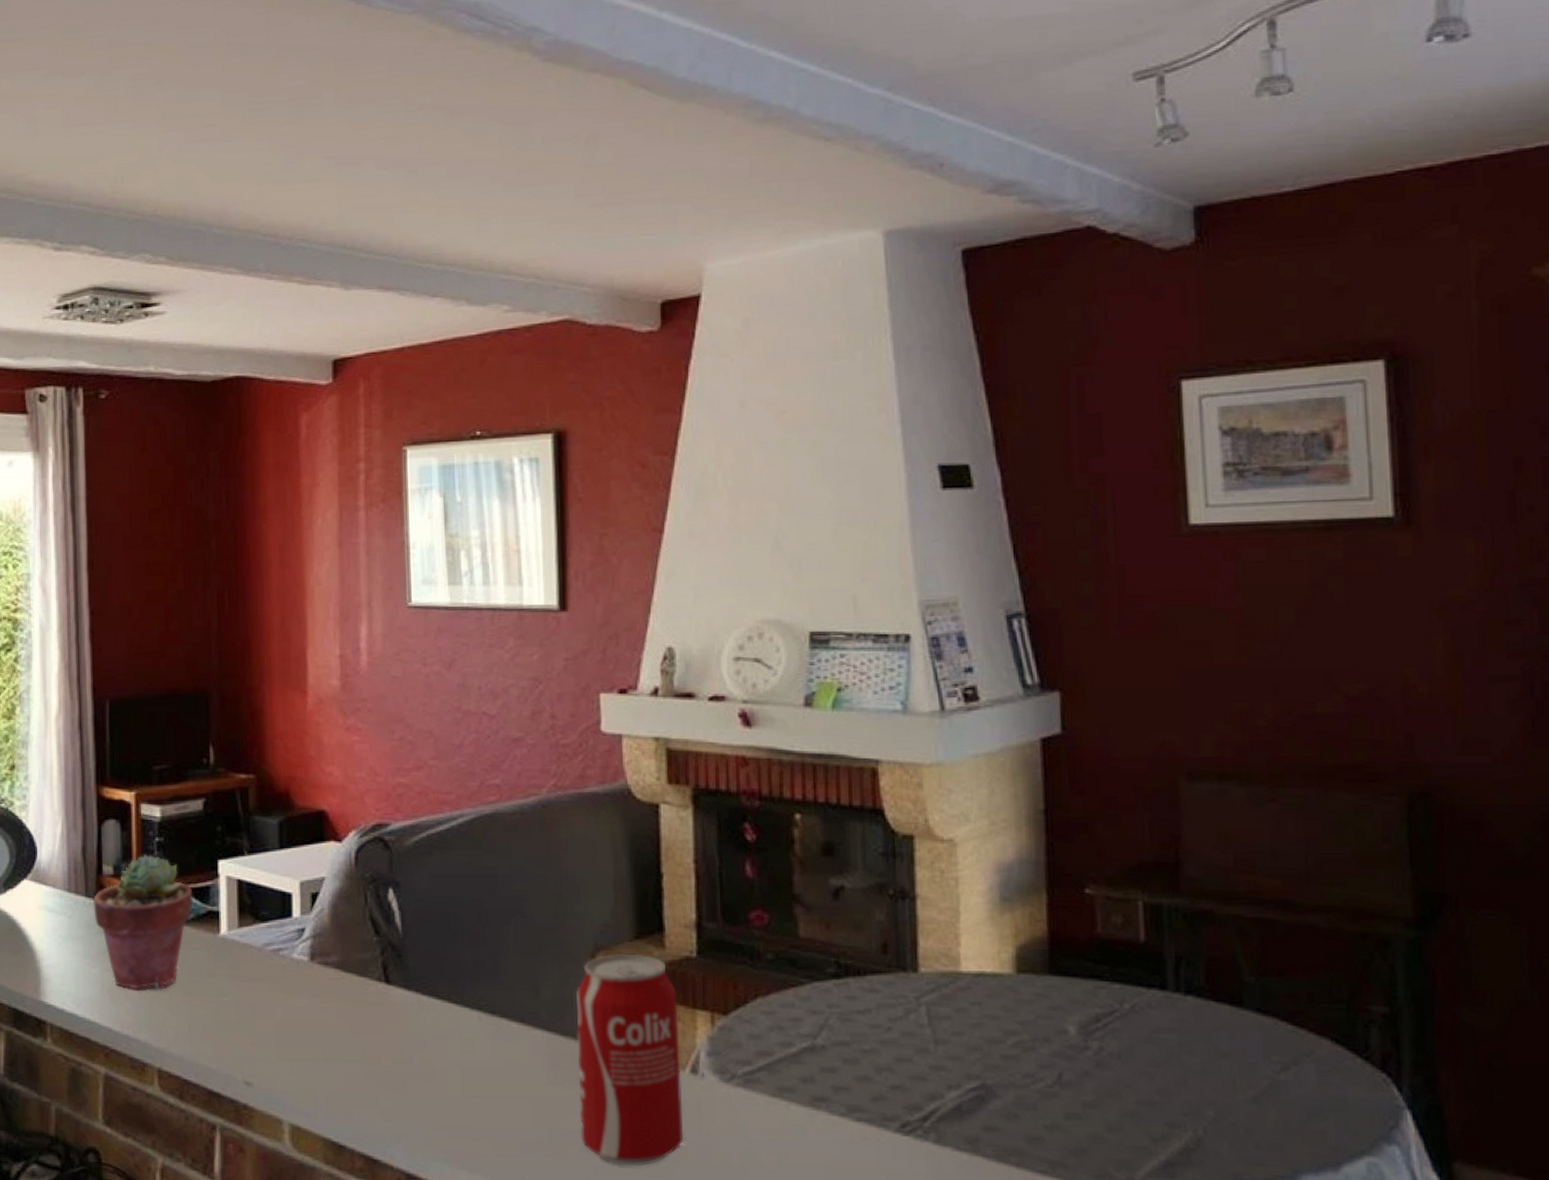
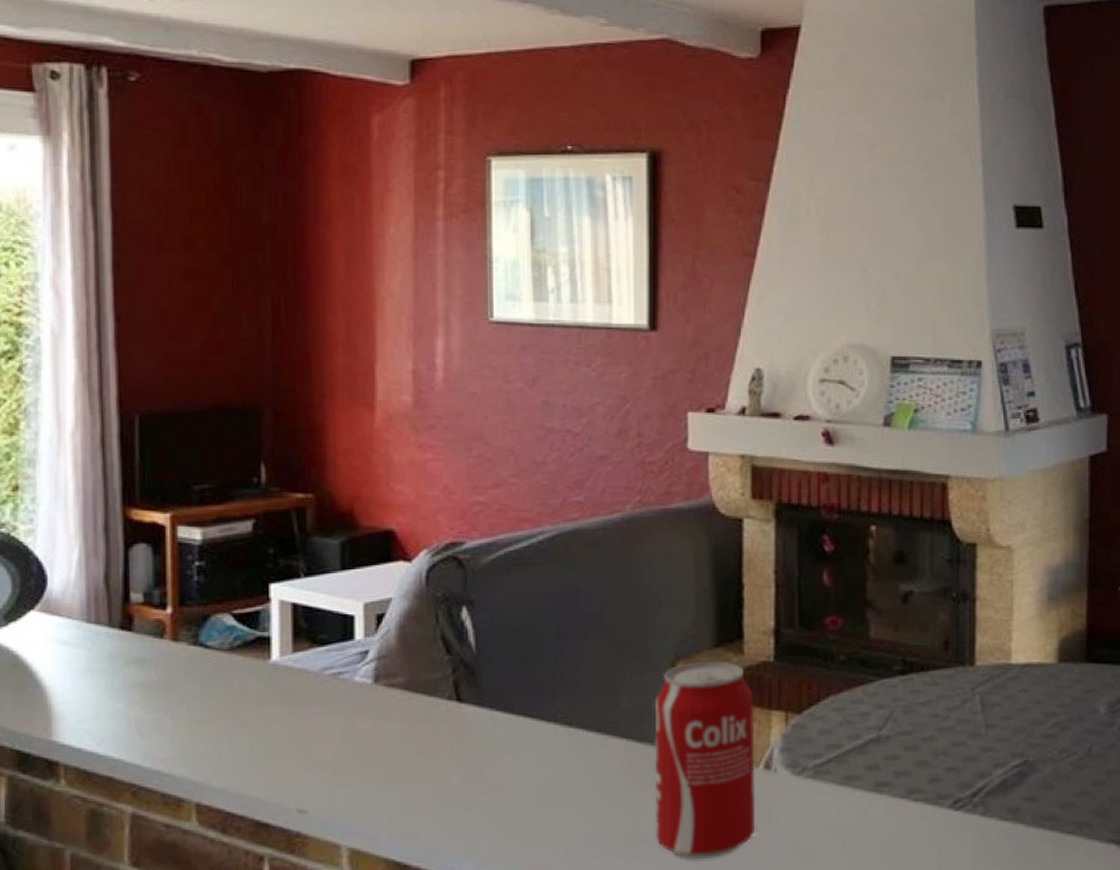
potted succulent: present [93,854,193,992] -> none [119,580,240,725]

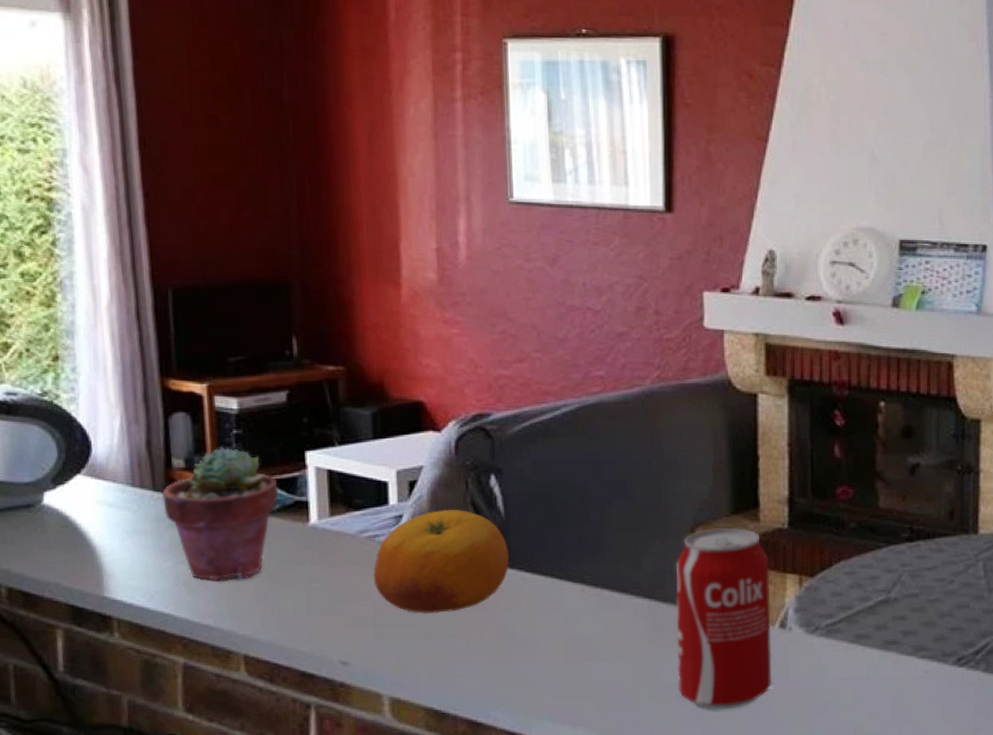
potted succulent: none [119,580,240,725] -> present [162,447,279,582]
fruit: none [335,644,479,757] -> present [373,509,509,614]

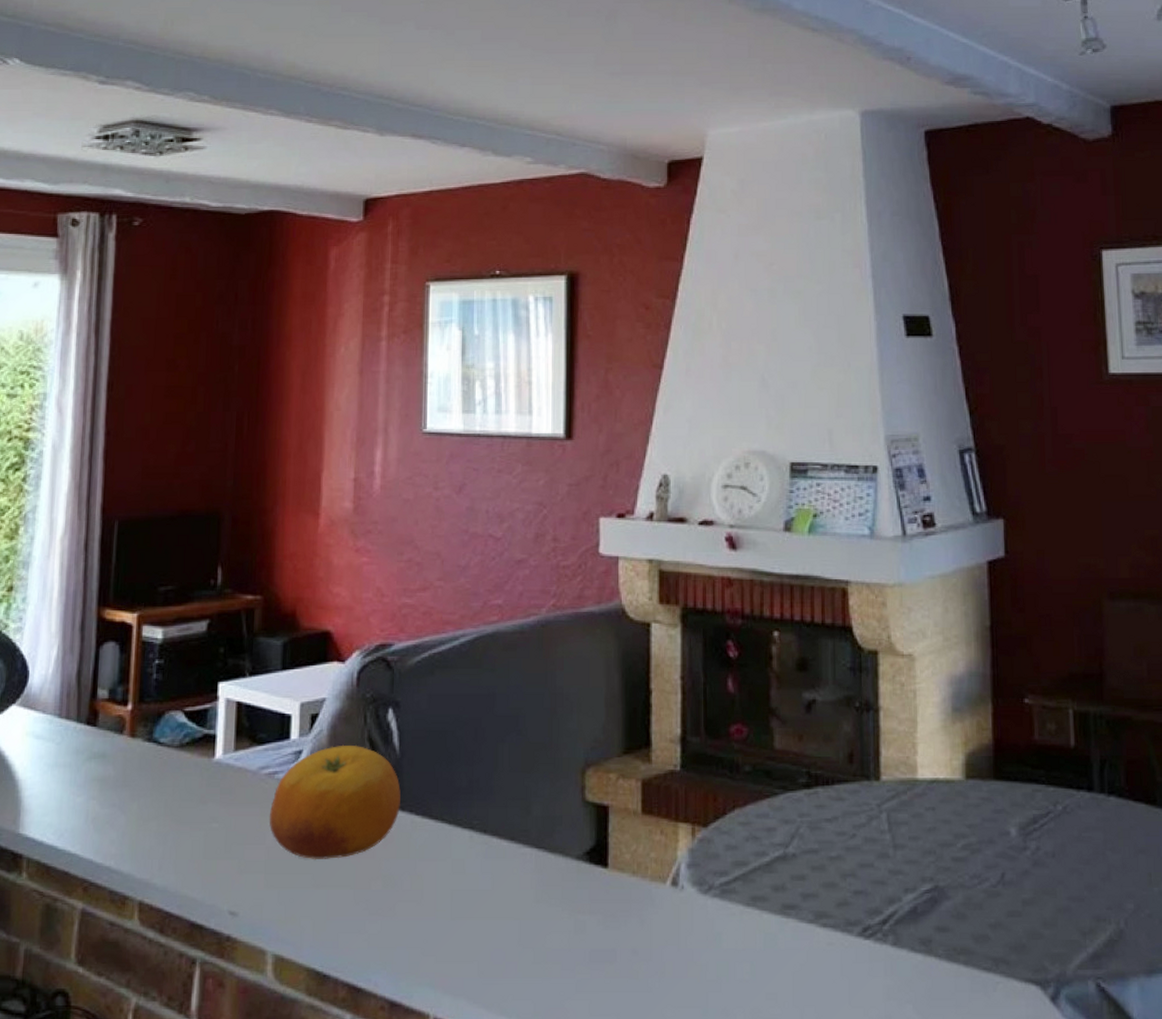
potted succulent: present [162,447,279,582] -> none [84,677,190,820]
beverage can: present [676,527,772,710] -> none [564,769,663,982]

